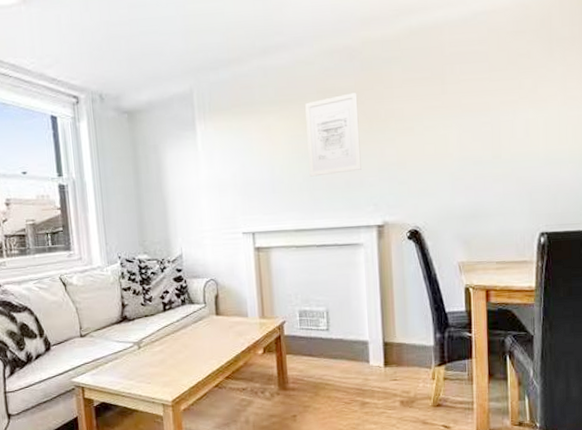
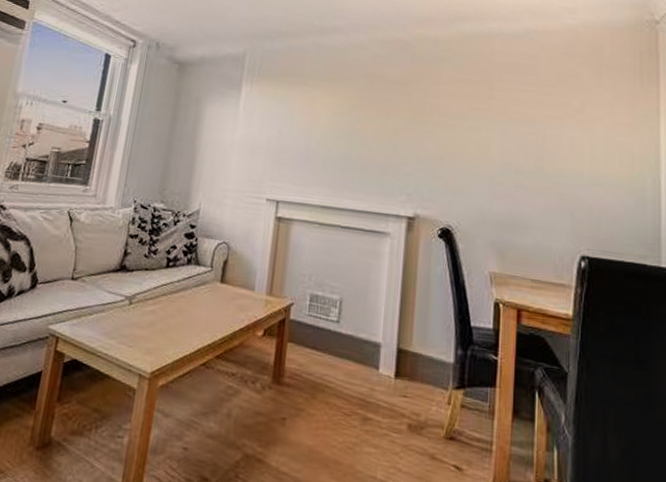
wall art: present [305,93,361,177] -> none [345,82,405,158]

